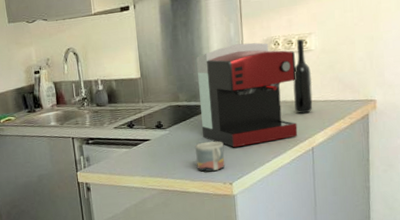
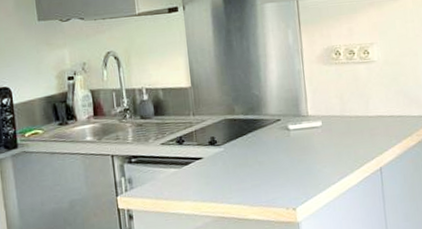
mug: present [195,141,225,172] -> none [254,160,287,195]
coffee maker: present [196,42,298,147] -> none [253,51,365,167]
bottle: present [293,39,313,114] -> none [357,49,379,130]

